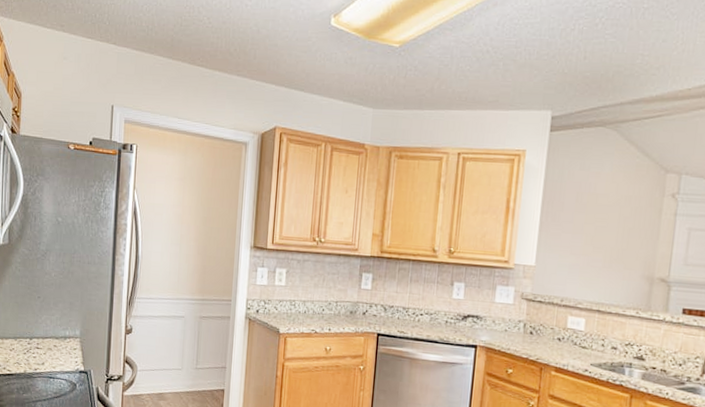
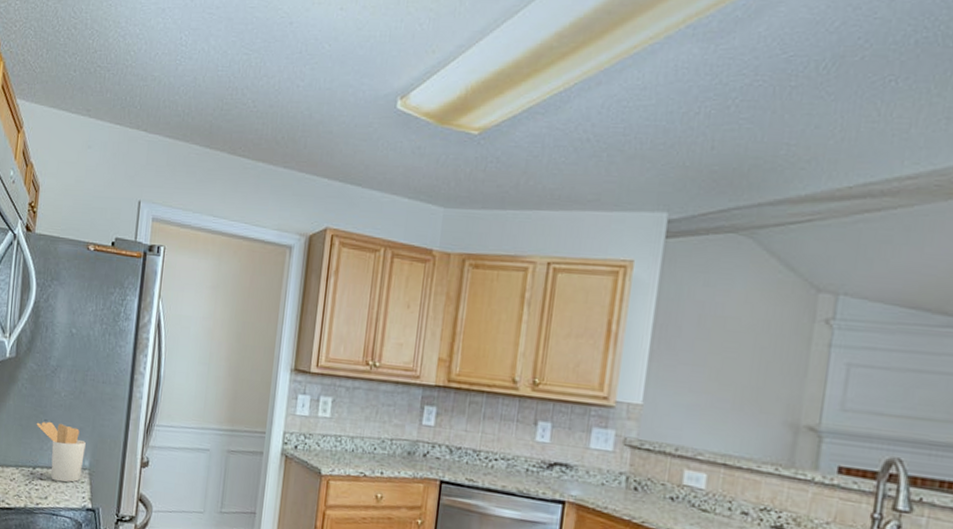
utensil holder: none [30,298,76,350] -> present [36,421,86,483]

